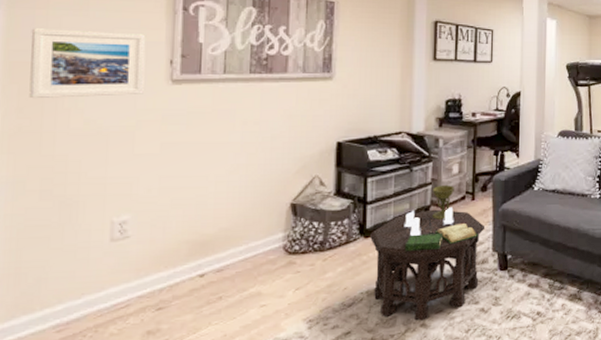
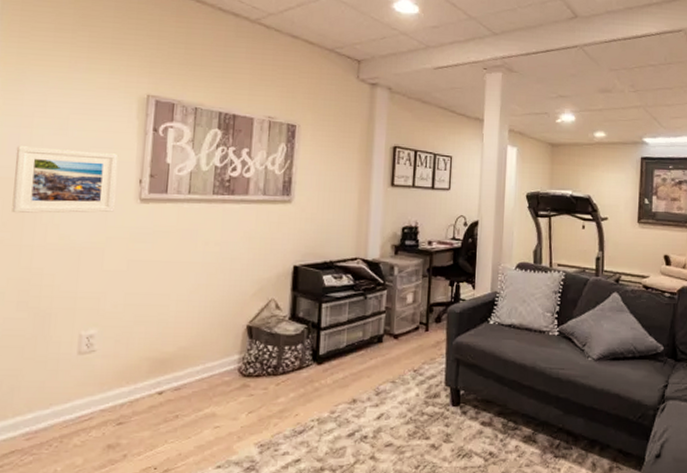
side table: present [369,185,486,321] -> none [322,315,439,453]

